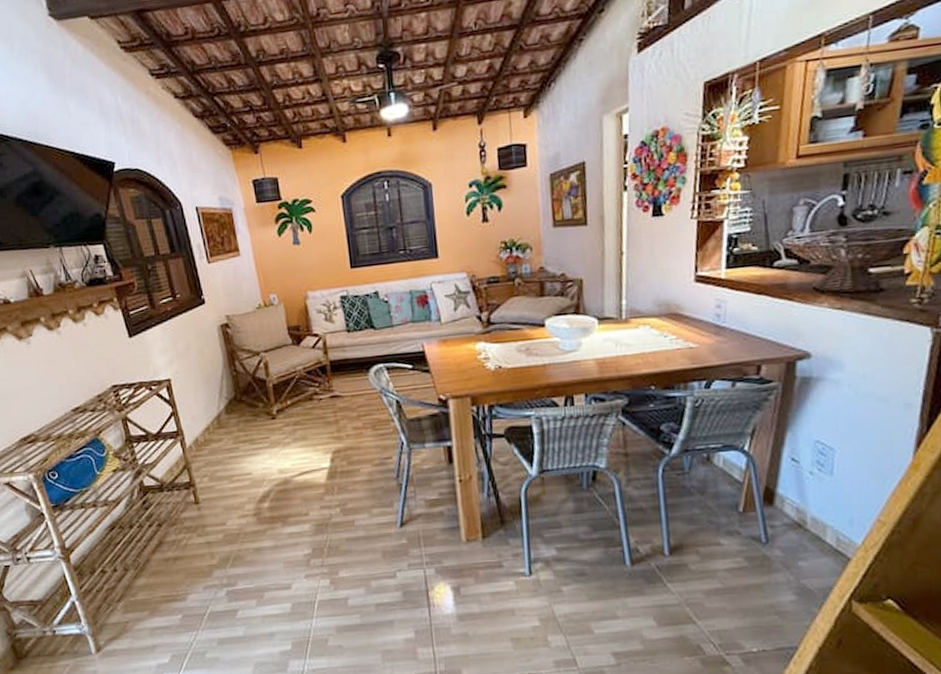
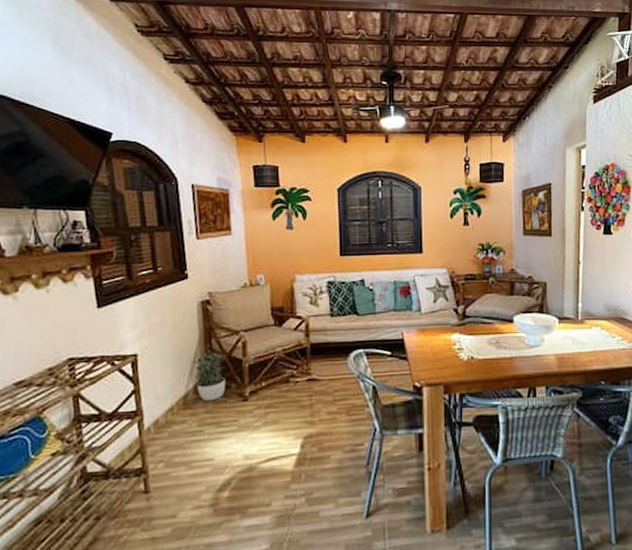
potted plant: none [220,374,254,421] -> present [192,352,226,402]

